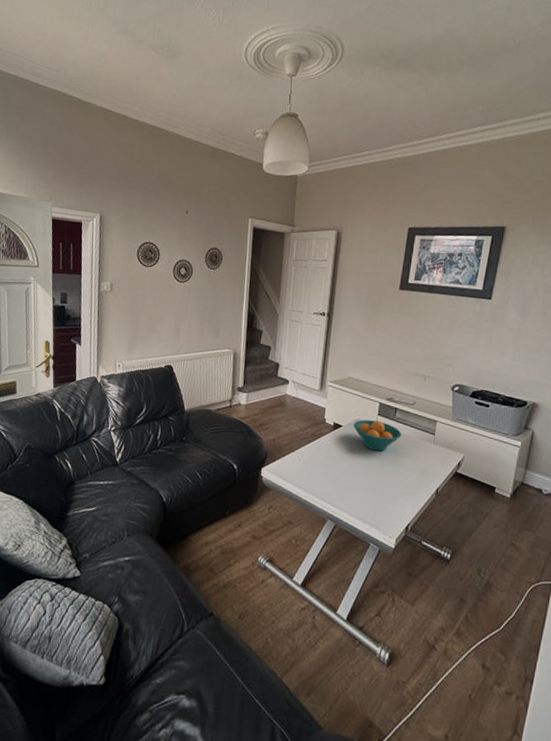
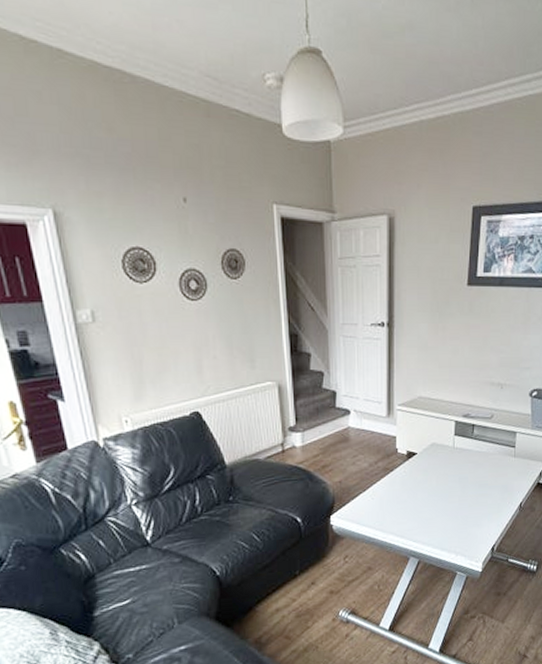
fruit bowl: present [353,419,402,452] -> none [429,441,481,475]

